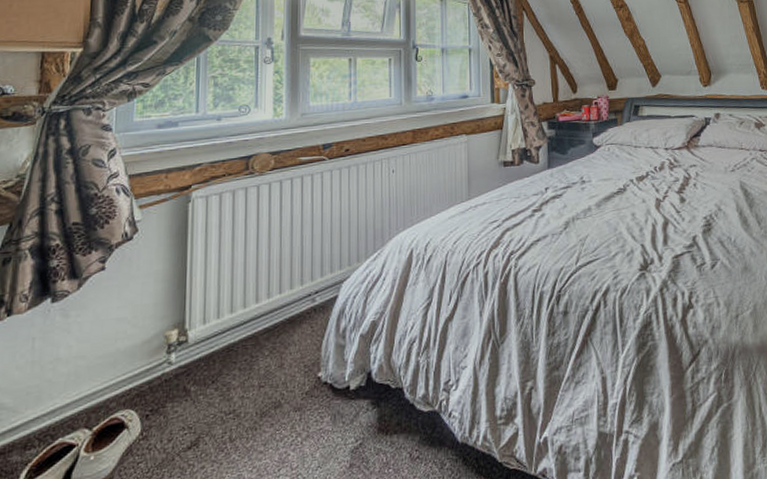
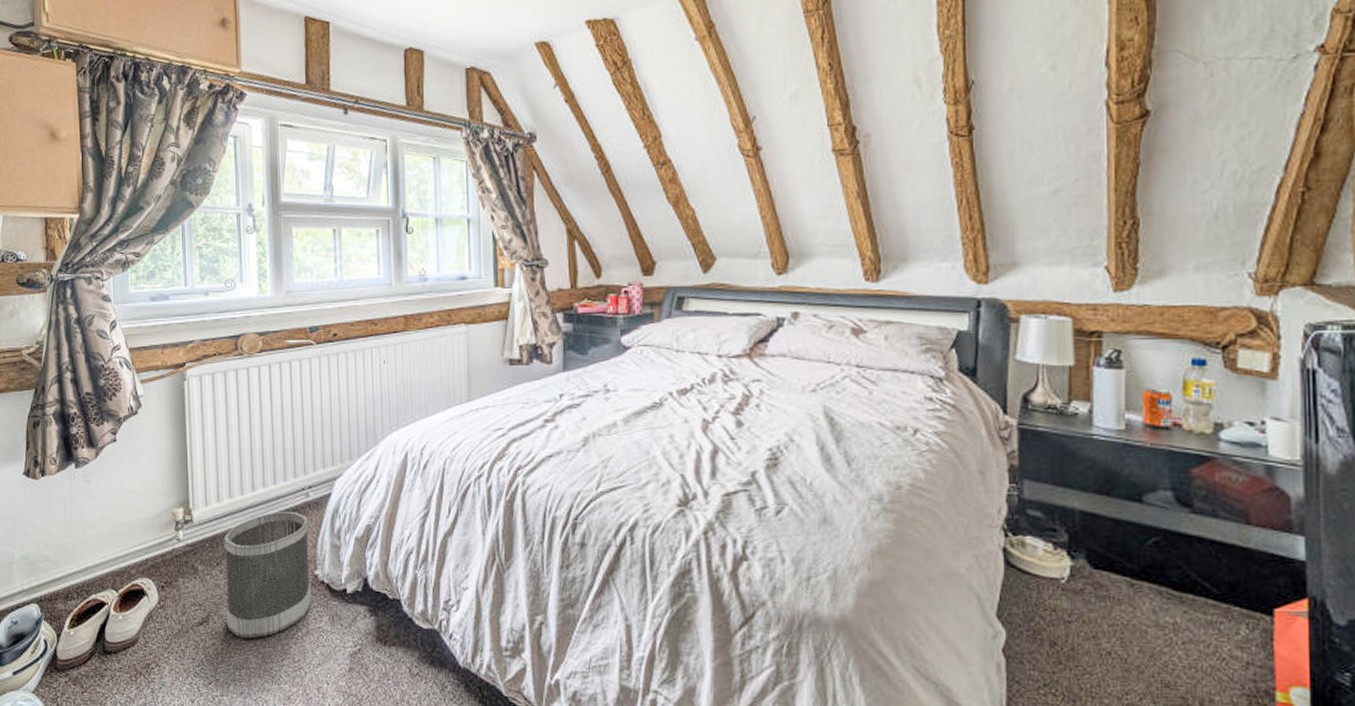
wastebasket: none [220,317,314,456] -> present [223,511,312,639]

